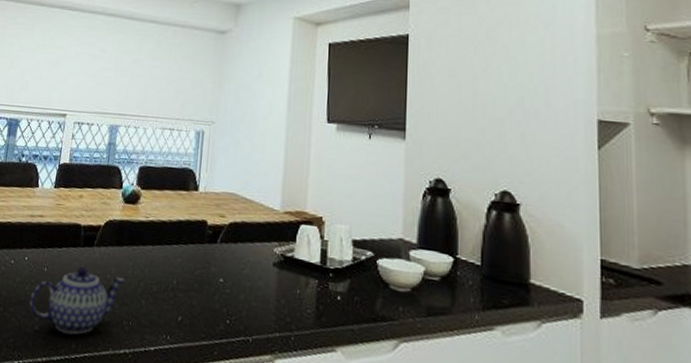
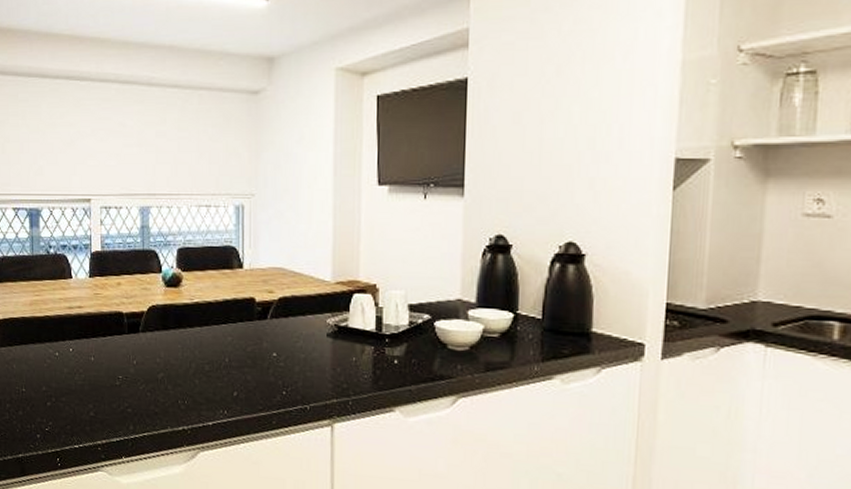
teapot: present [29,266,125,335] -> none [81,353,176,418]

